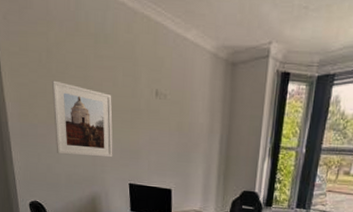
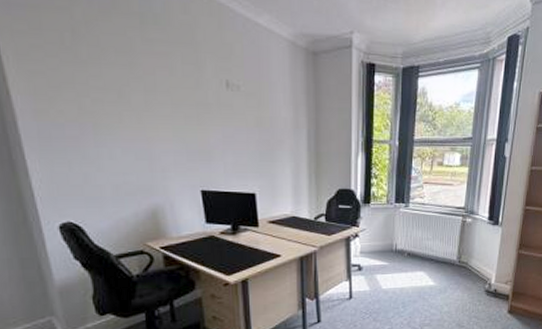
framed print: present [51,80,113,158] -> none [81,67,177,161]

